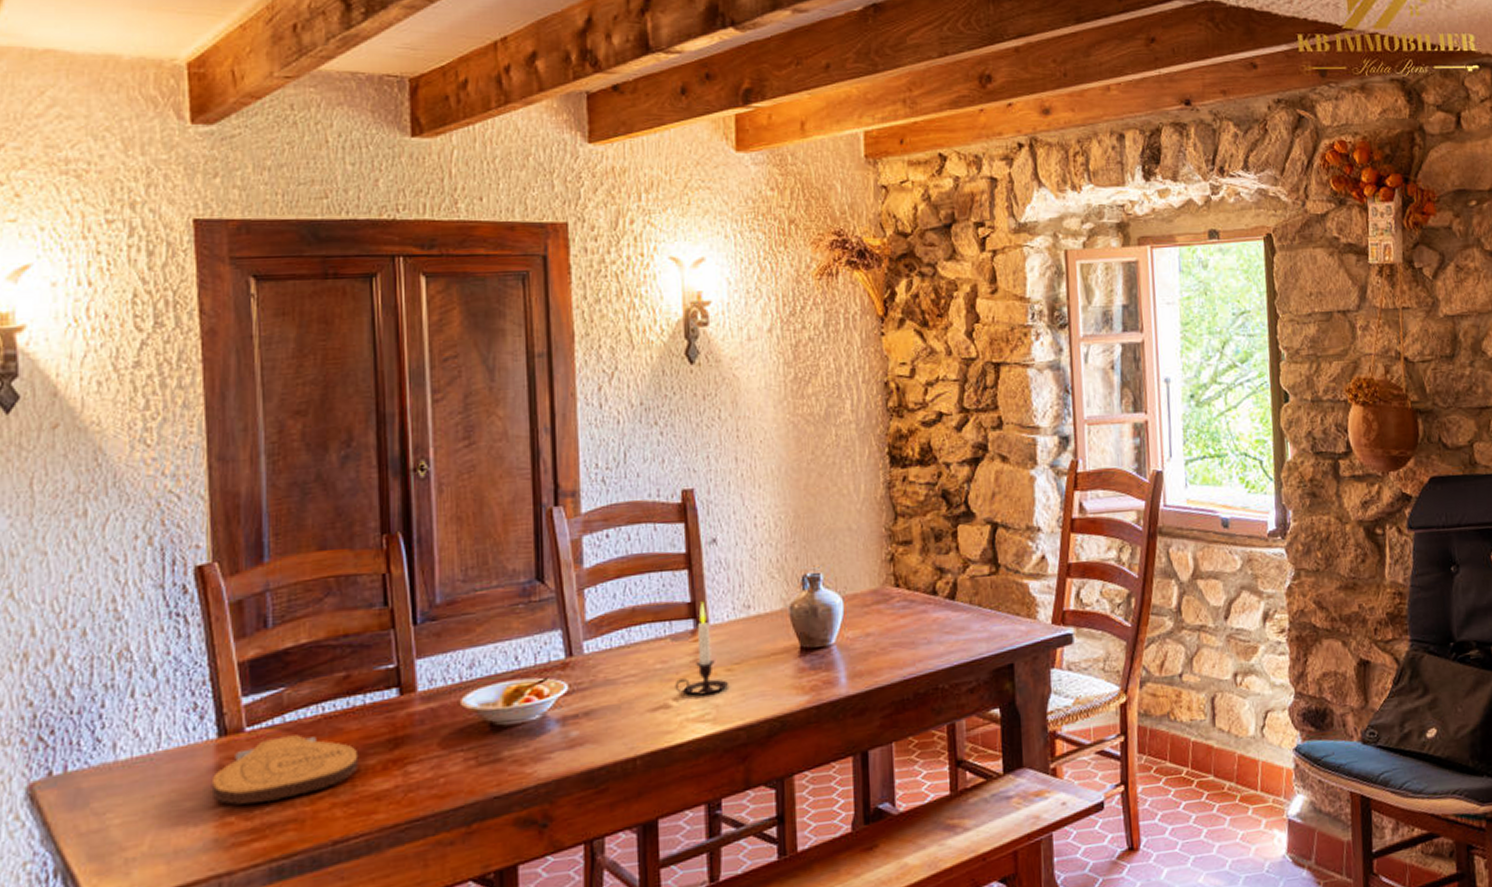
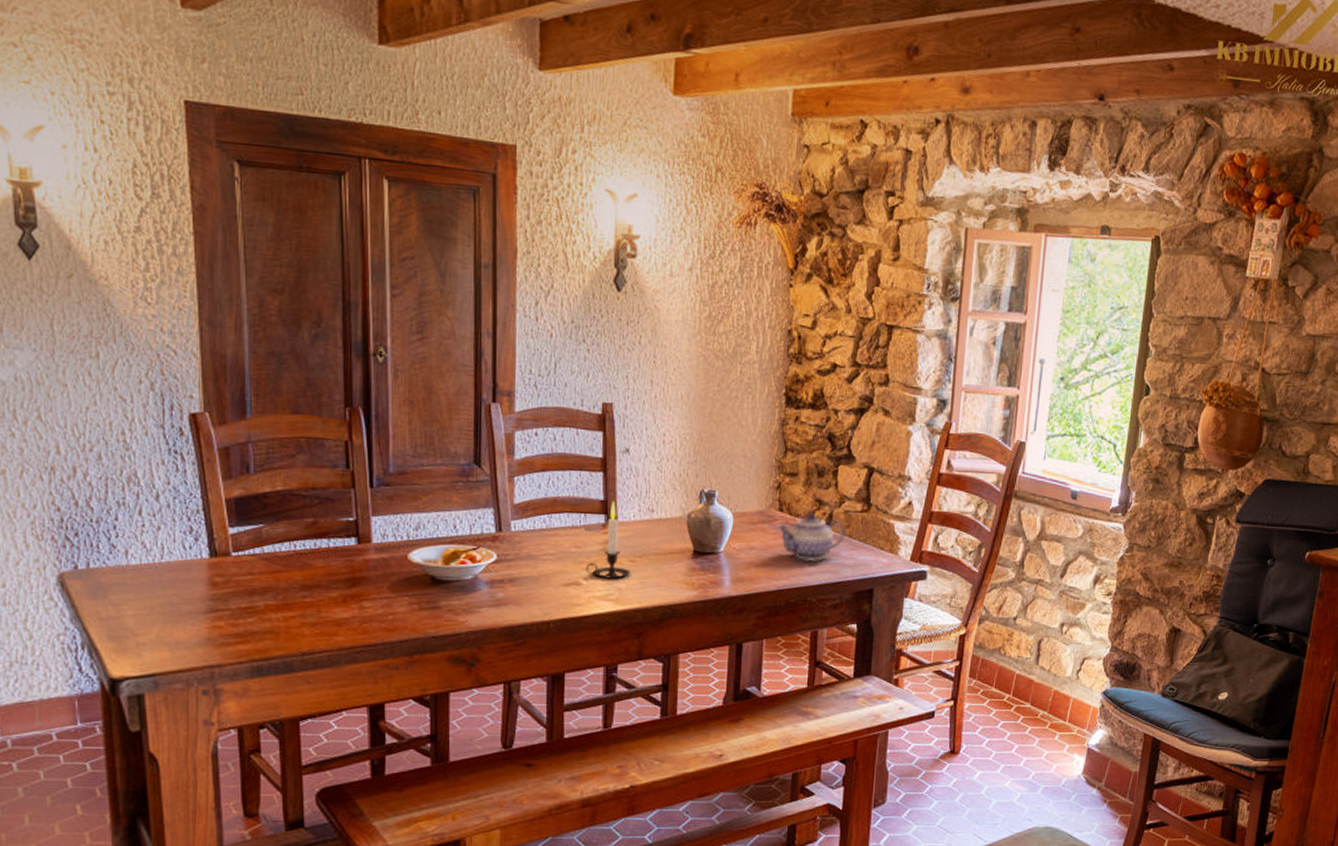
cutting board: present [211,734,359,805] -> none [204,564,323,614]
teapot: none [895,584,974,642] -> present [777,513,846,562]

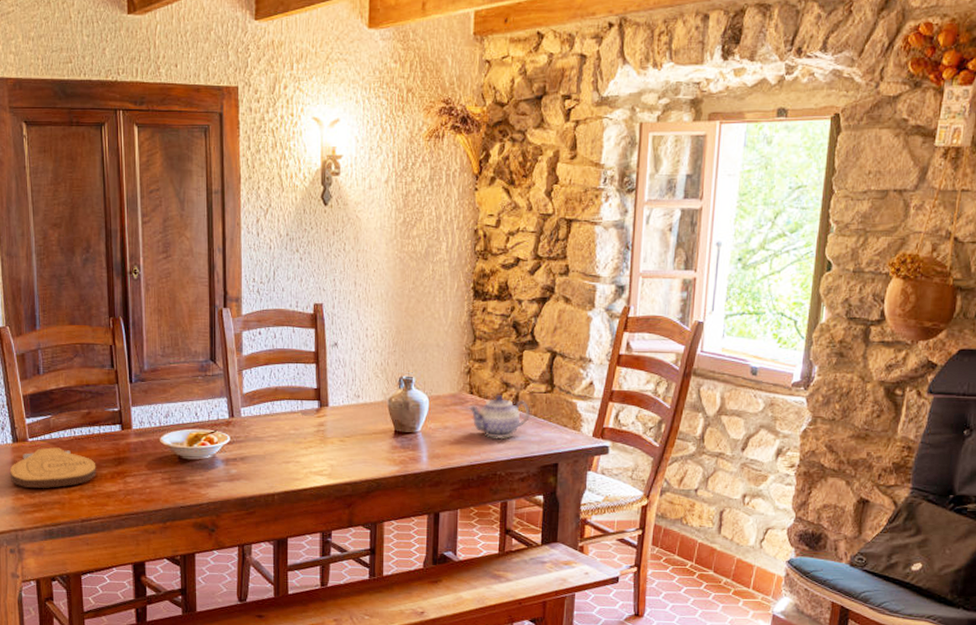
cutting board: none [204,564,323,614] -> present [9,447,96,488]
candle: present [585,501,630,579] -> none [303,389,340,457]

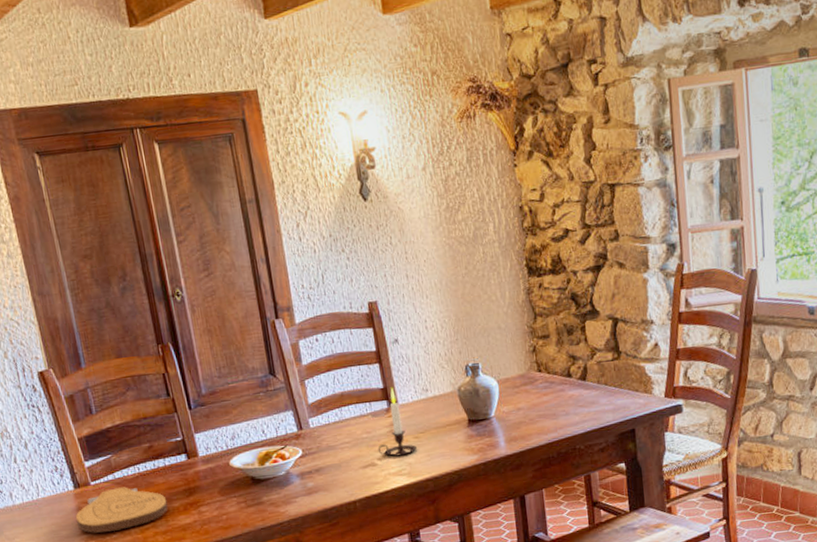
candle: none [303,389,340,457] -> present [378,387,417,457]
teapot: present [468,395,531,440] -> none [538,369,602,414]

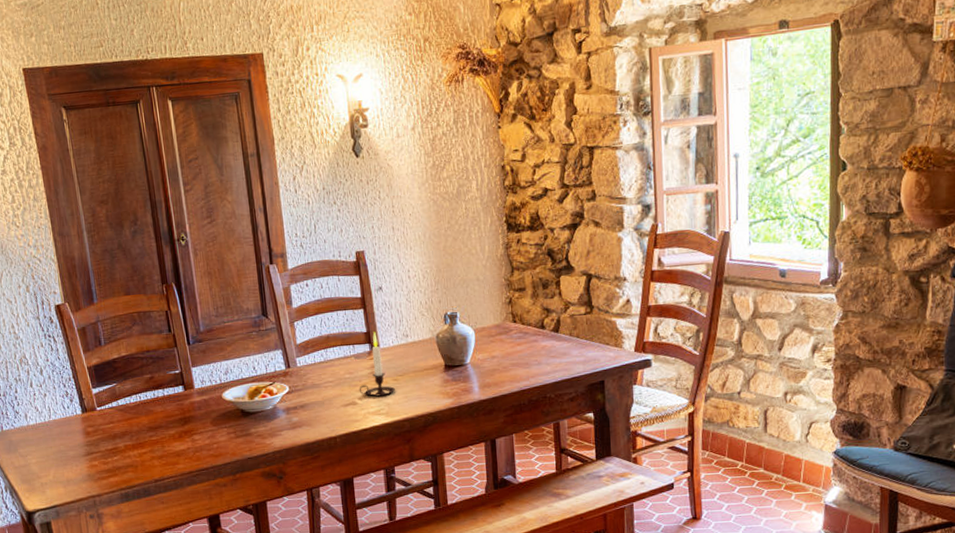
cutting board: present [75,487,168,533] -> none [81,413,165,455]

